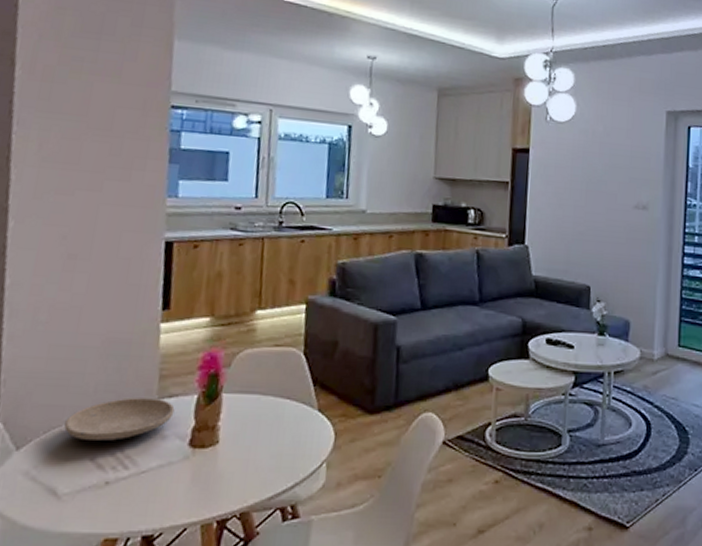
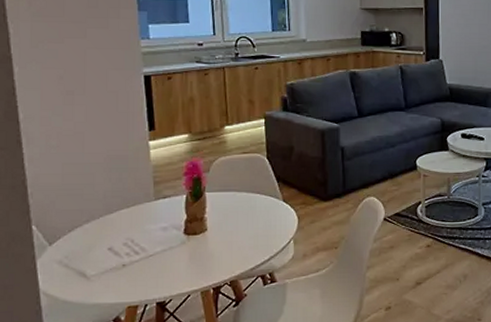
plate: present [64,398,175,441] -> none [84,200,169,235]

